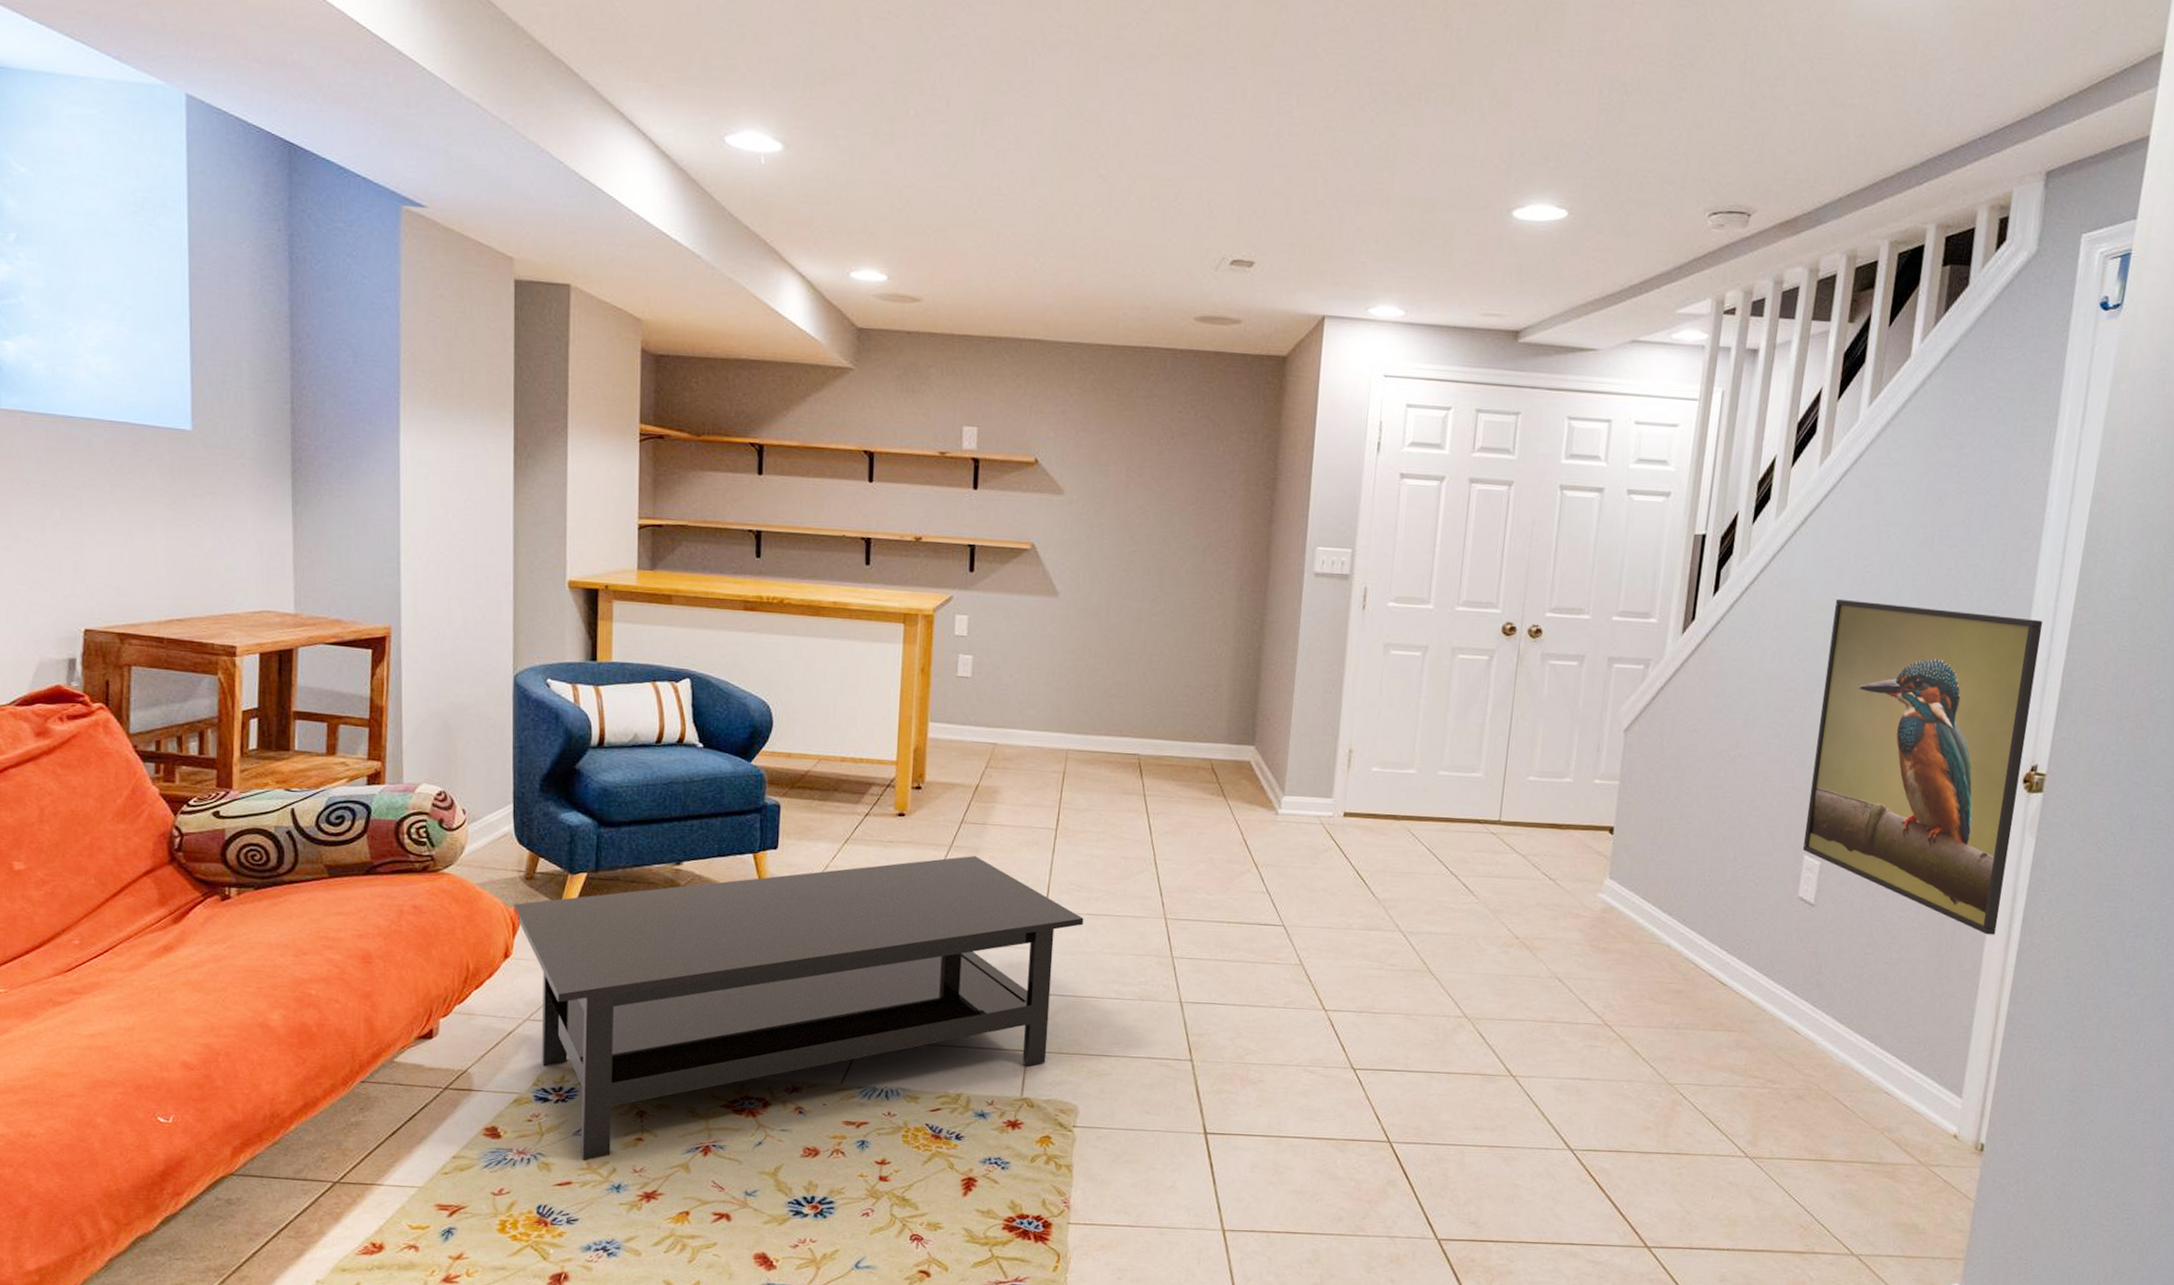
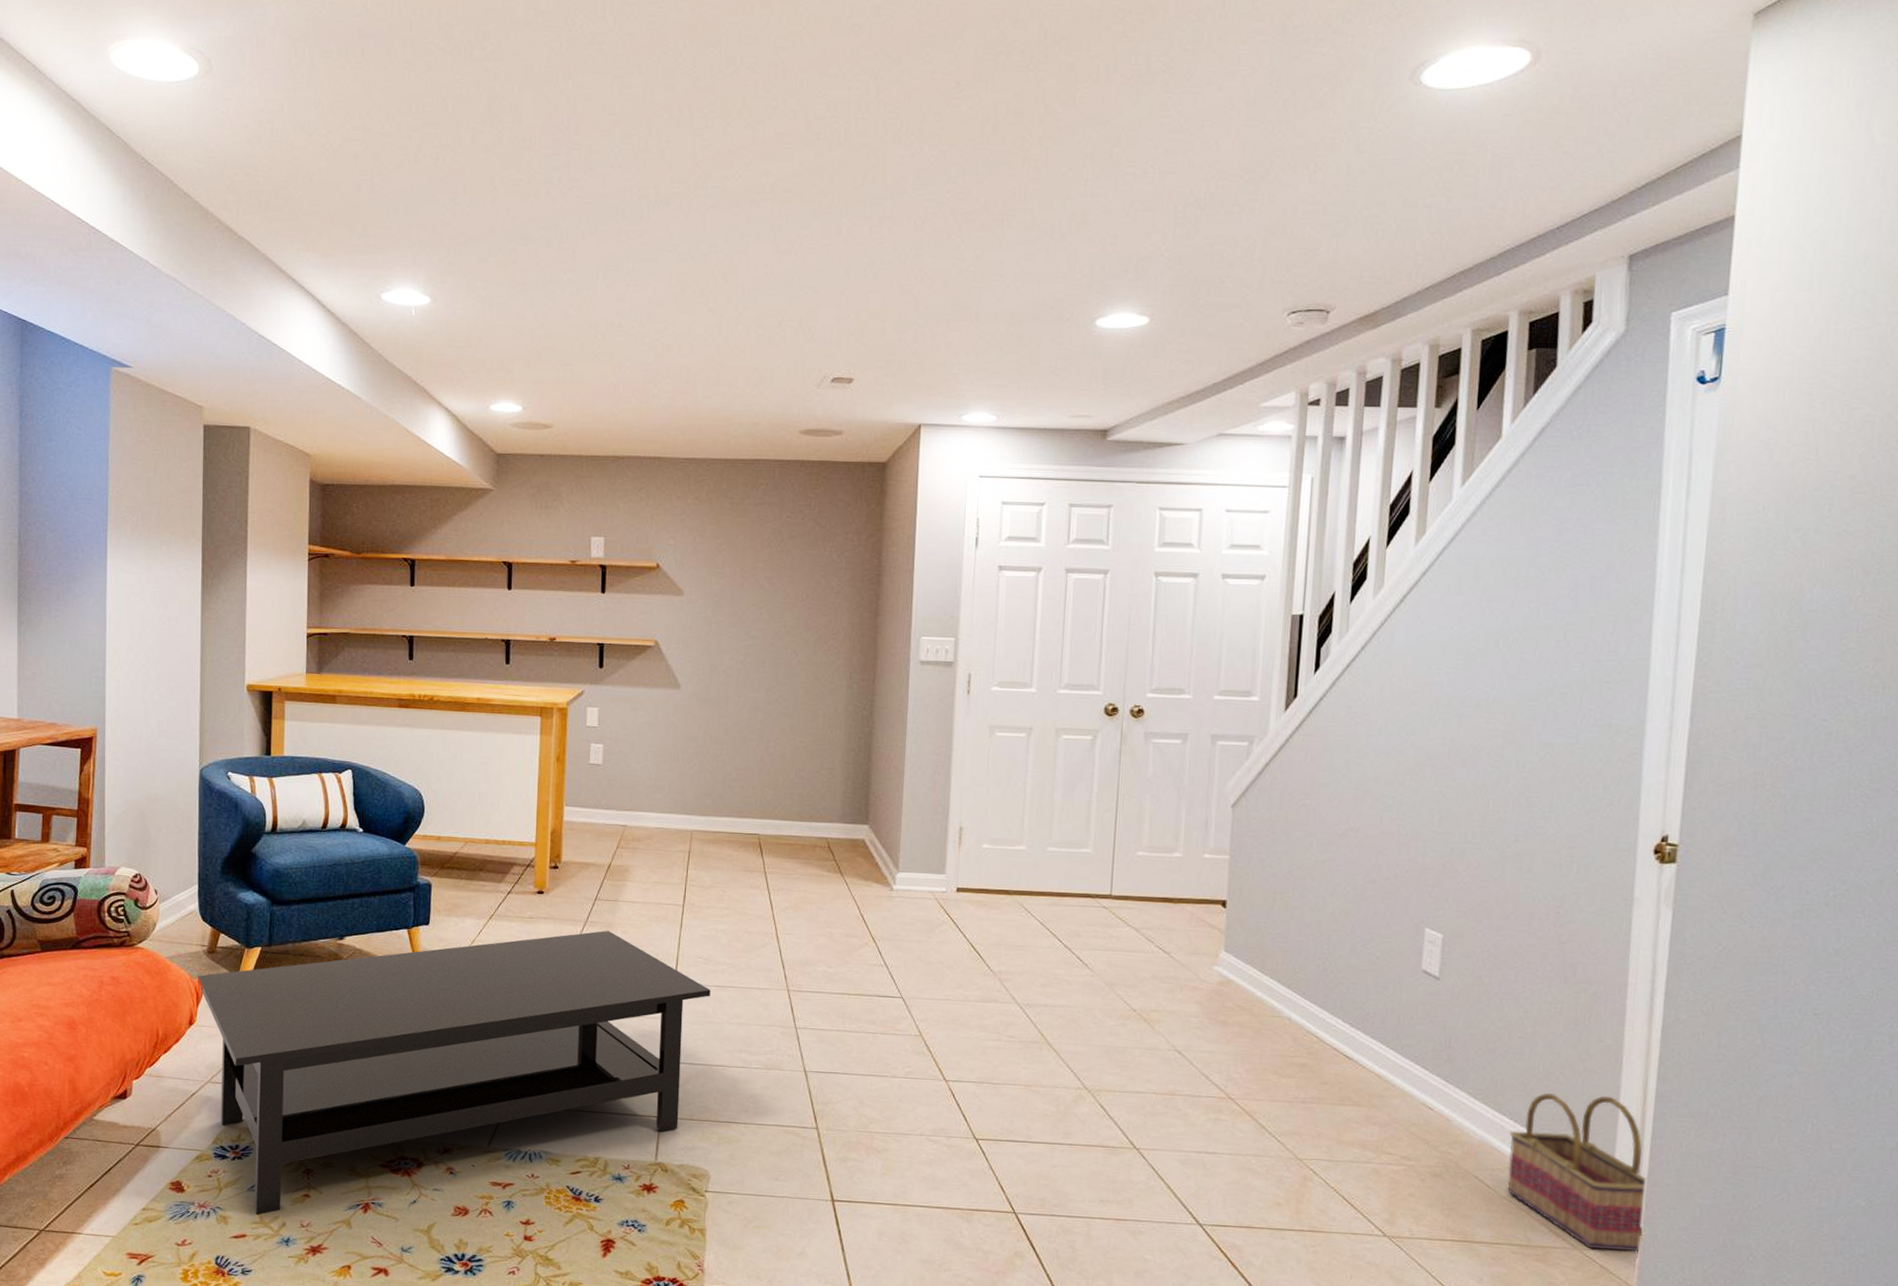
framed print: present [1803,600,2043,935] -> none [1423,674,1662,1010]
basket: none [1863,1016,1992,1166] -> present [1507,1092,1647,1251]

